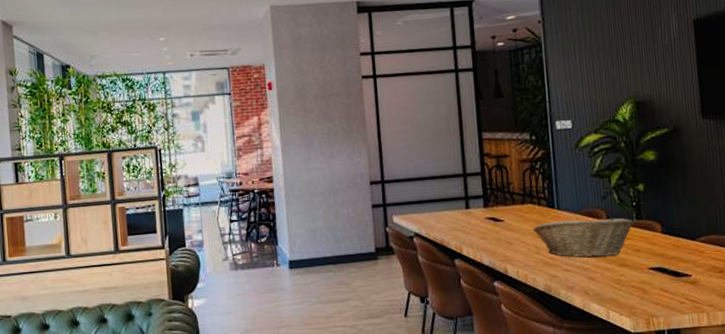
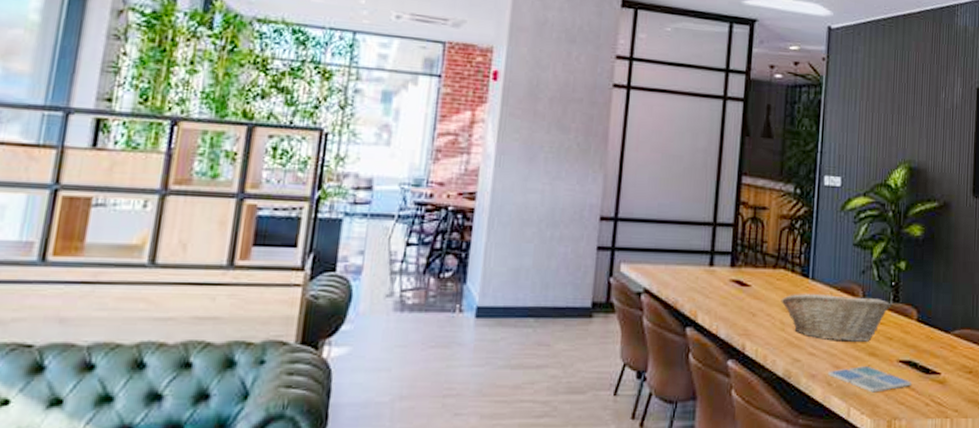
drink coaster: none [584,274,665,297] -> present [828,365,912,393]

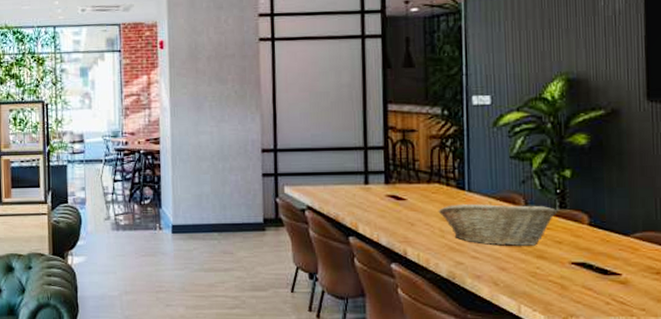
drink coaster: present [828,365,912,393] -> none [494,267,589,292]

